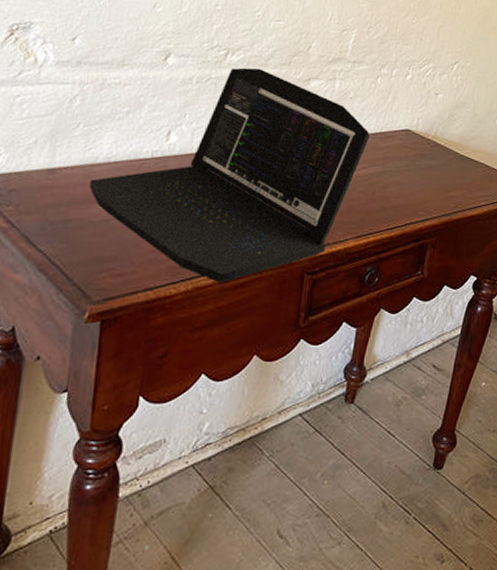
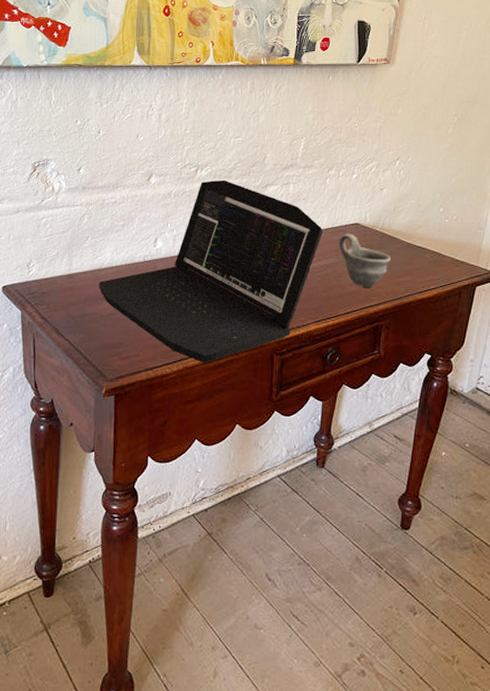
cup: none [385,139,441,201] -> present [338,233,390,288]

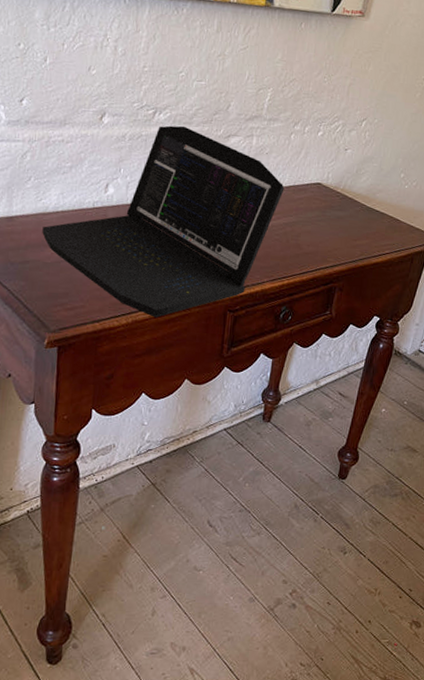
cup: present [338,233,390,288] -> none [298,192,349,249]

